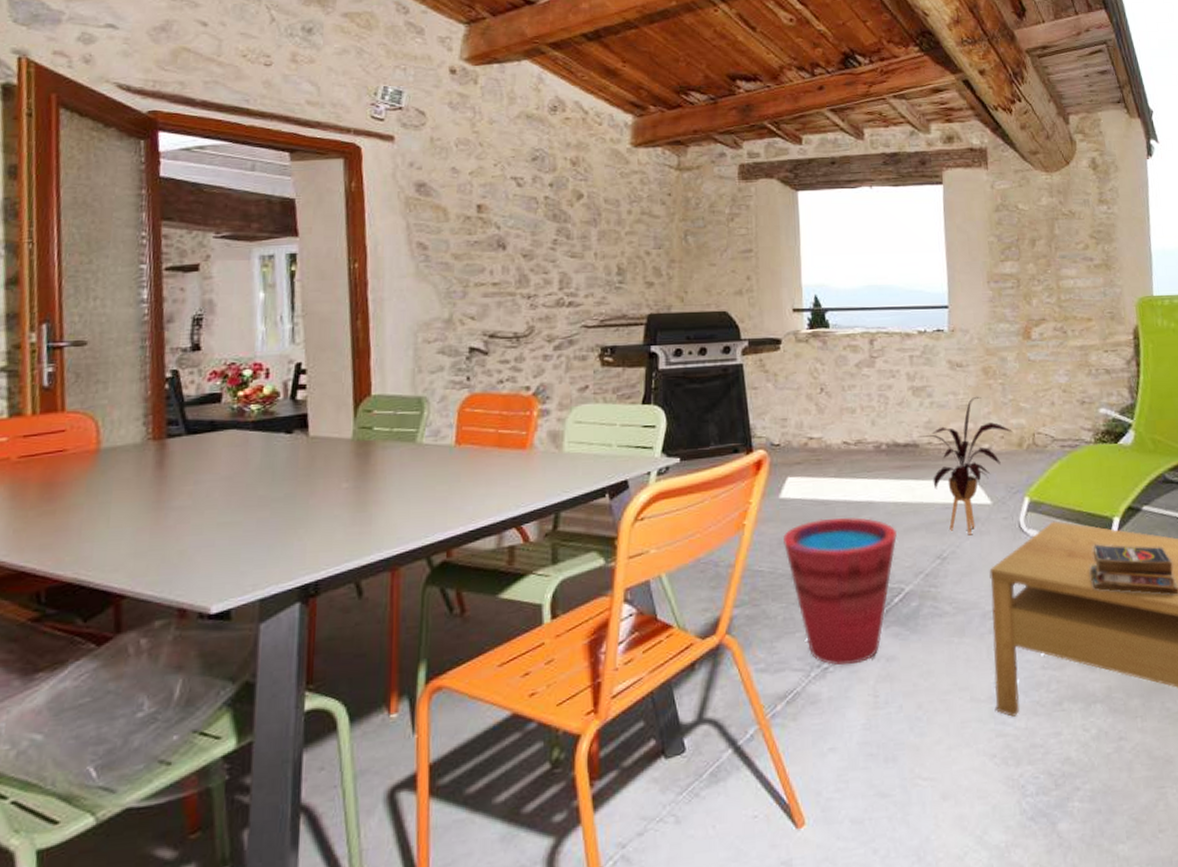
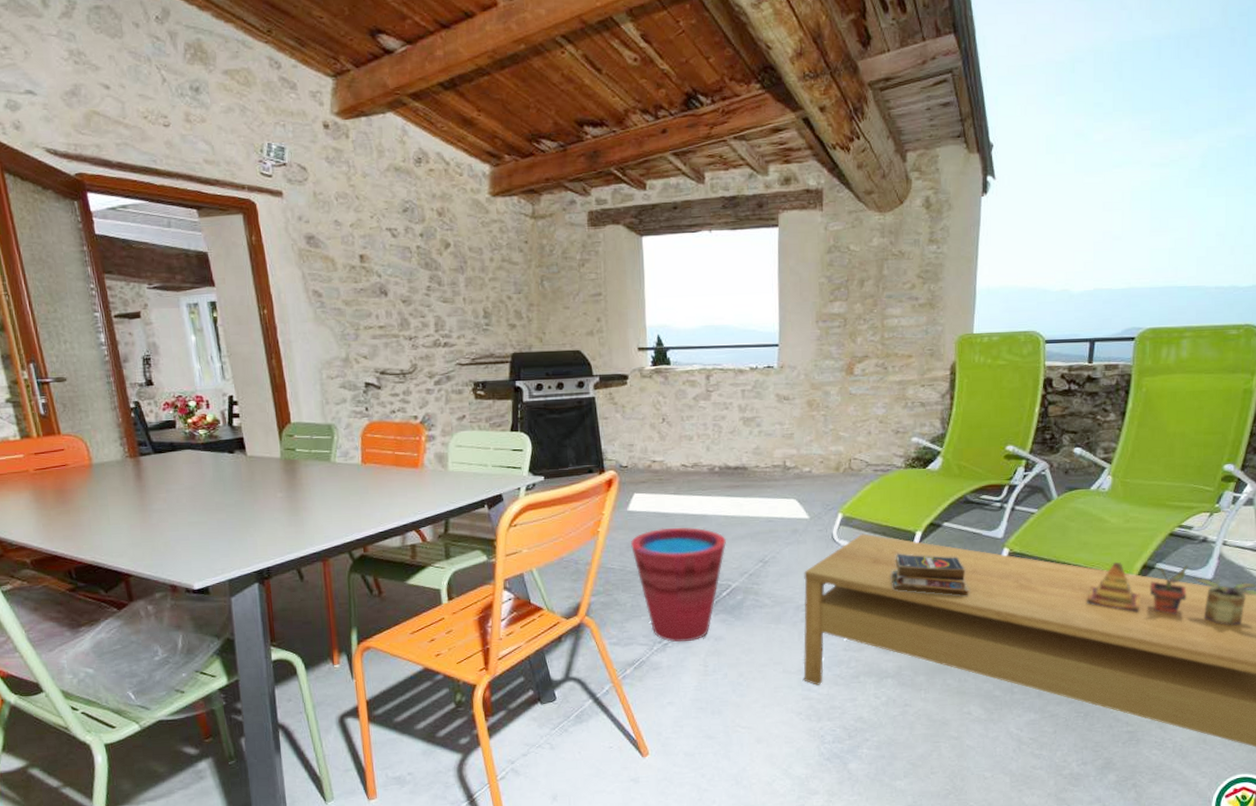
house plant: present [919,396,1013,536] -> none [748,426,831,544]

